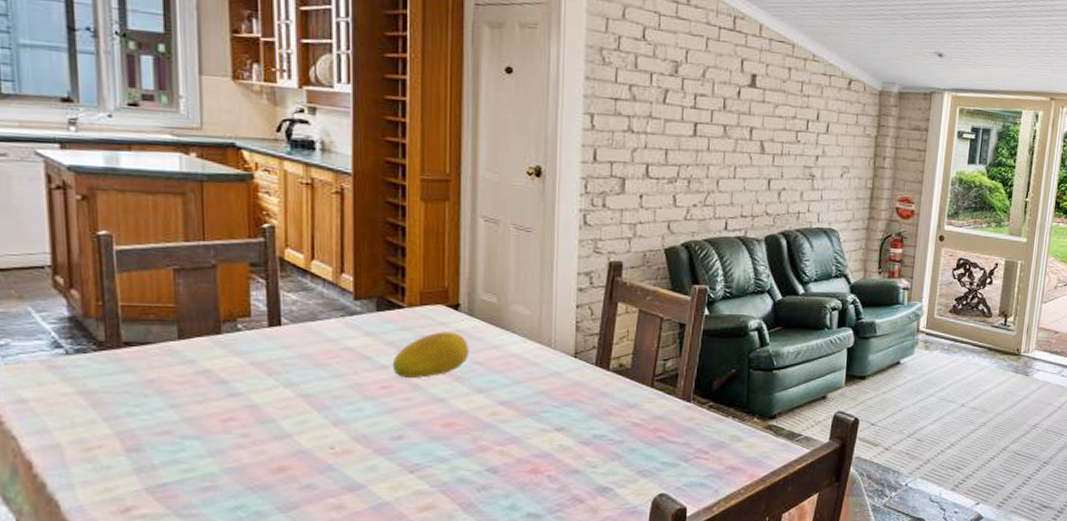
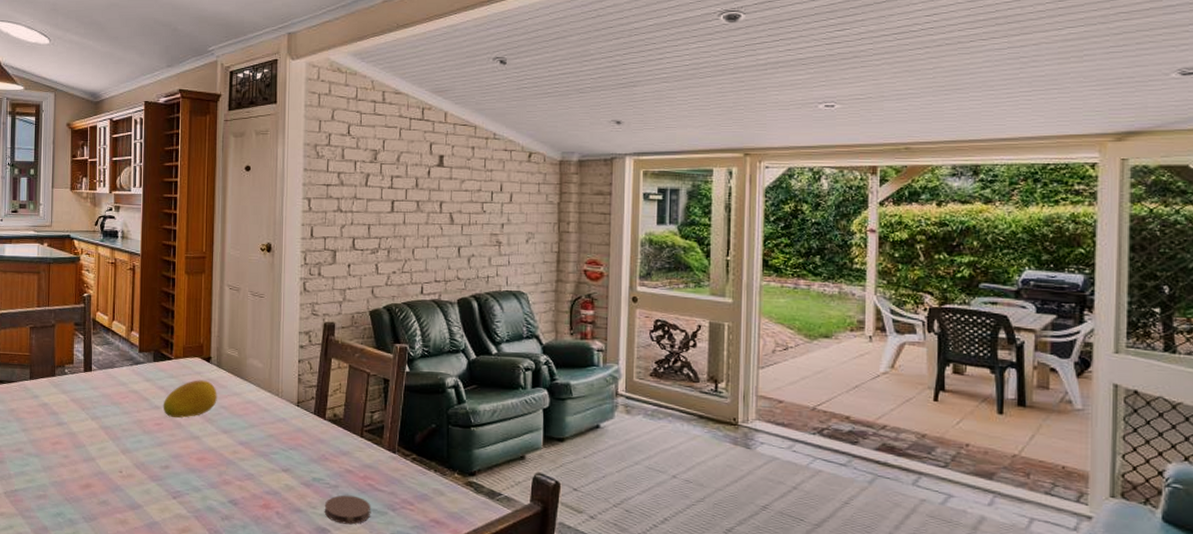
coaster: none [606,450,662,481] -> present [324,495,371,525]

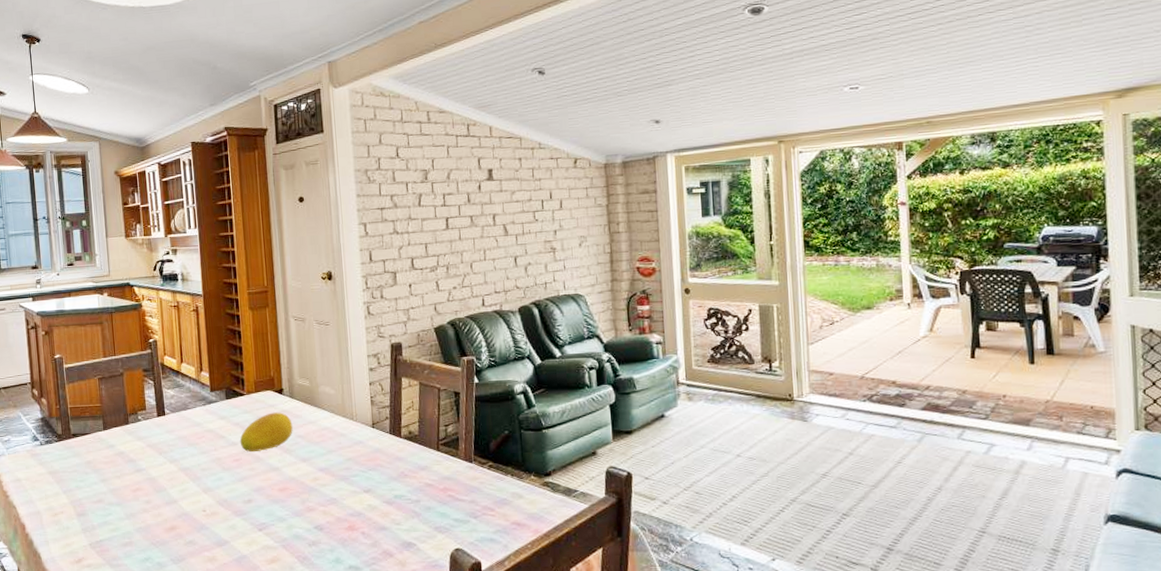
coaster: present [324,495,371,525] -> none [408,508,454,536]

